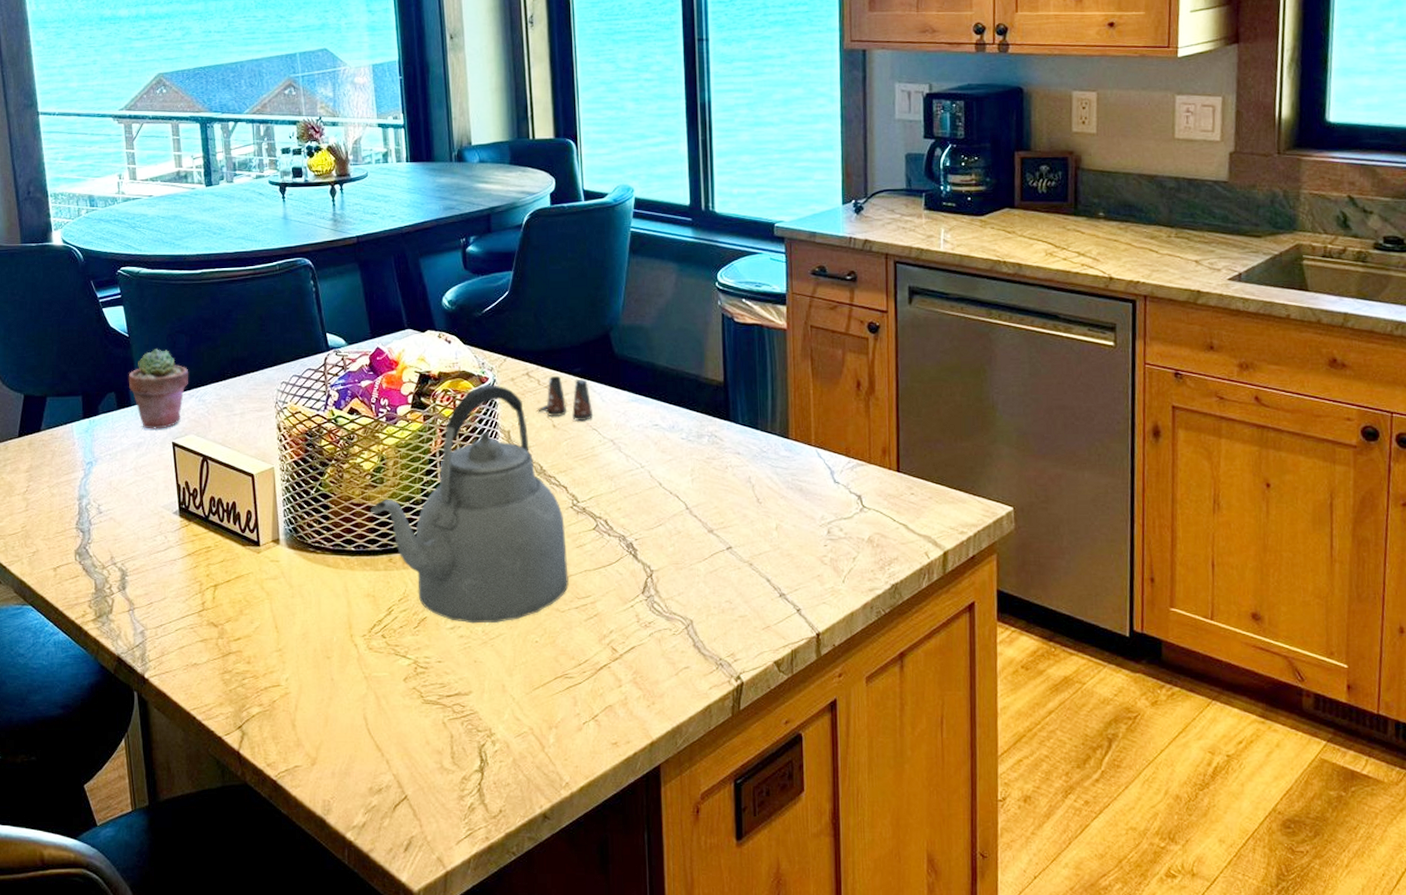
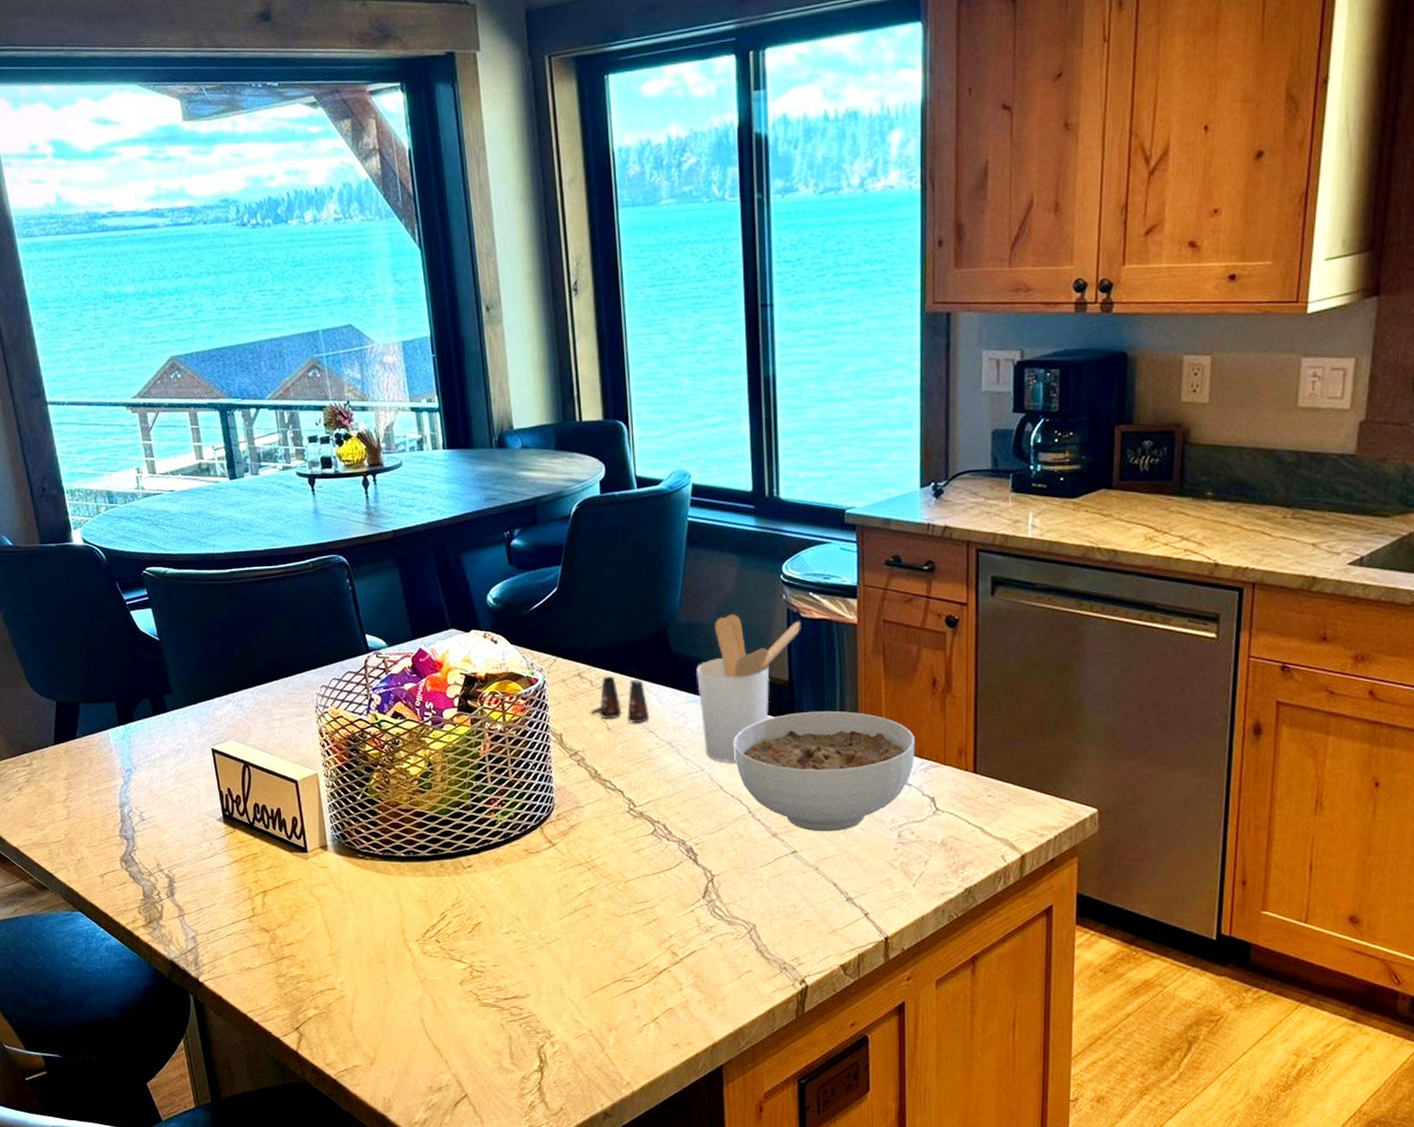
potted succulent: present [128,349,189,429] -> none [161,653,225,736]
kettle: present [371,384,569,624] -> none [420,685,626,929]
utensil holder: none [638,317,735,459] -> present [696,613,801,762]
bowl: none [672,410,842,528] -> present [734,710,915,832]

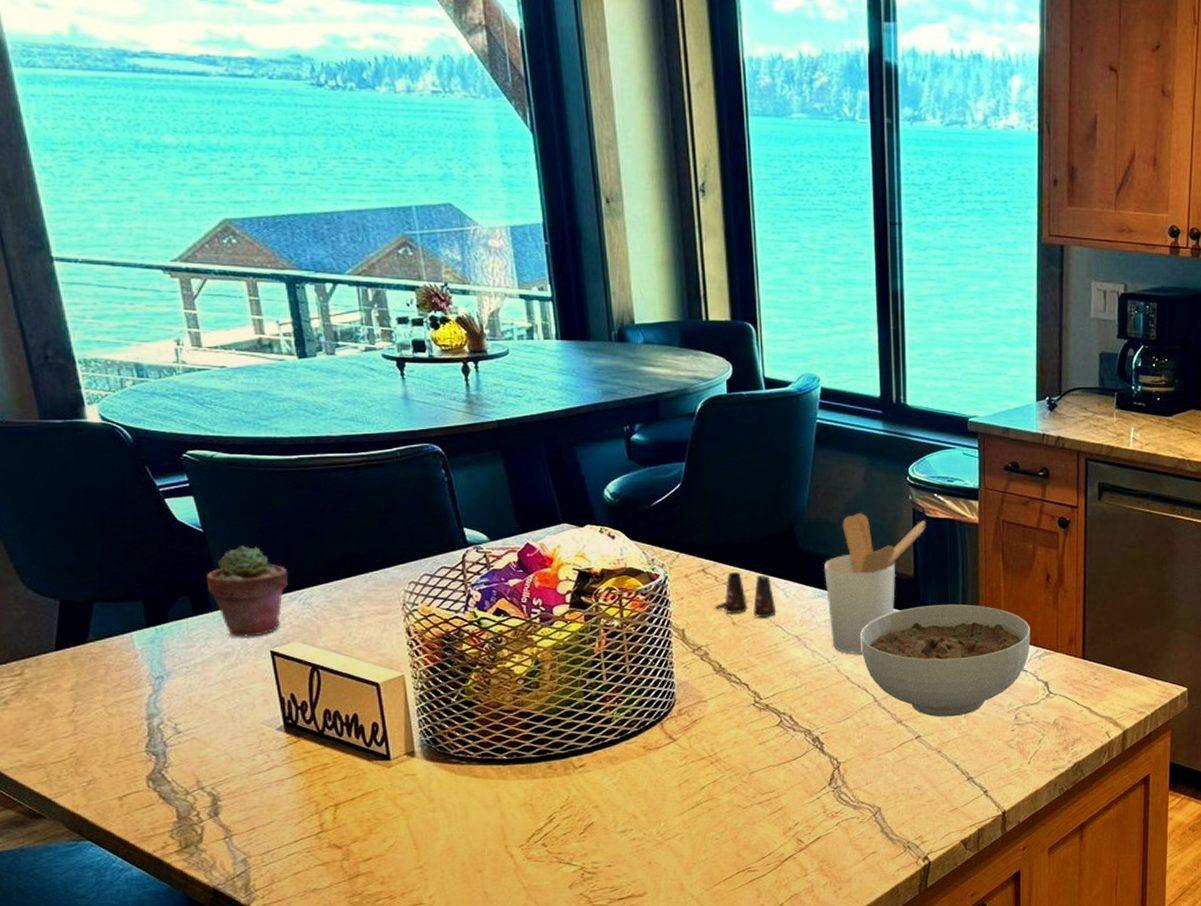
potted succulent: none [161,653,225,736] -> present [205,546,289,638]

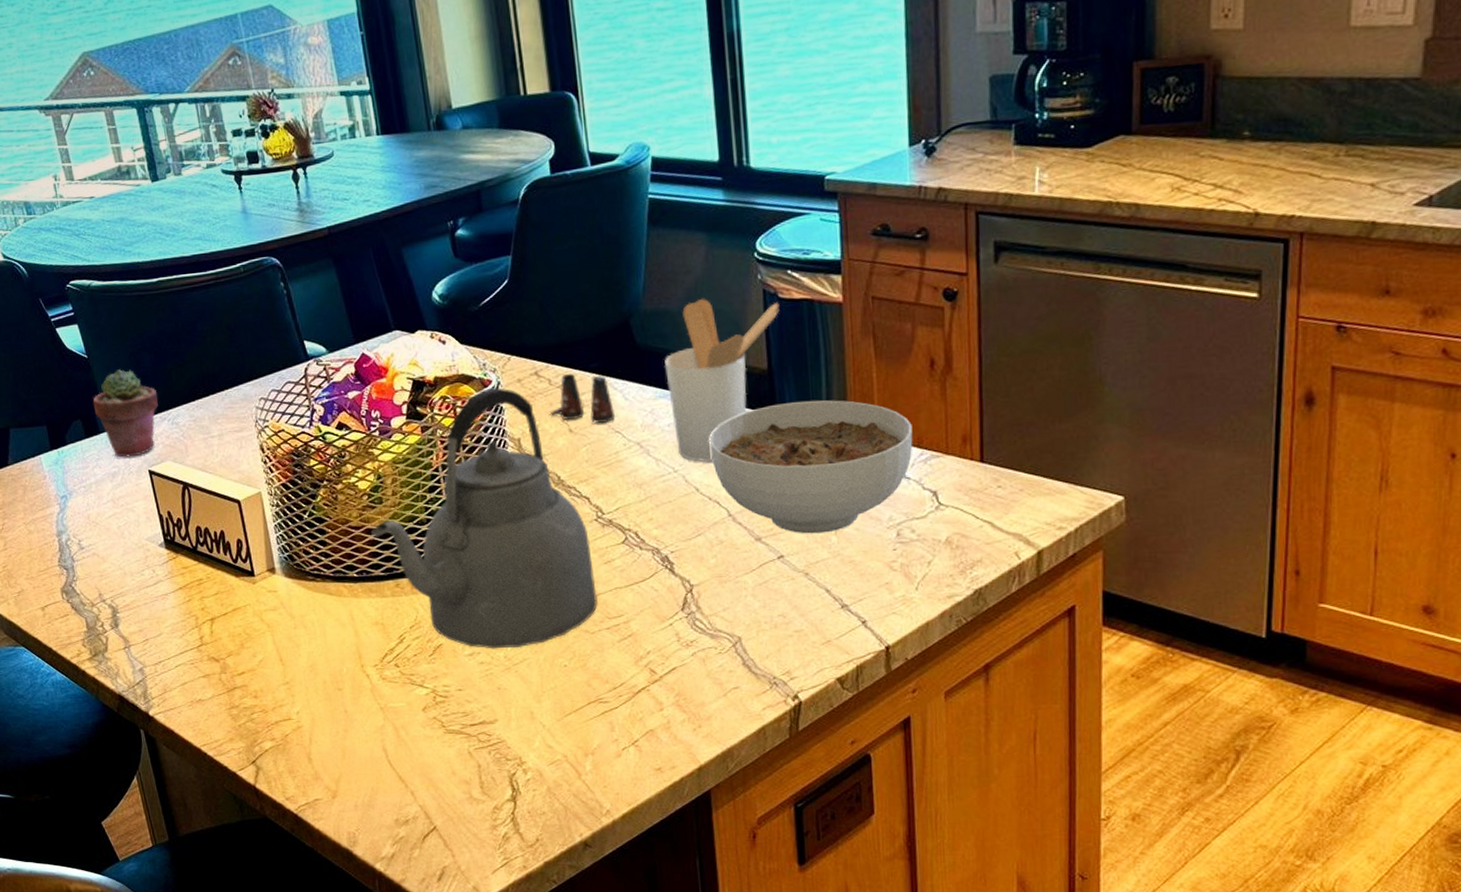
kettle: none [525,581,751,826] -> present [371,387,598,649]

